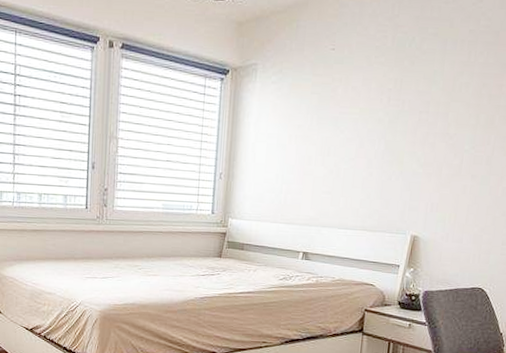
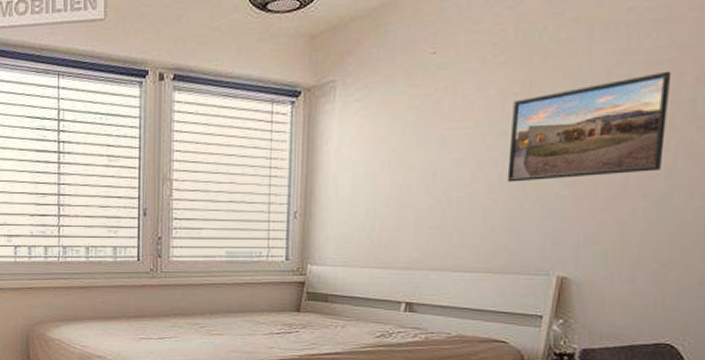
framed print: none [380,82,496,160] -> present [507,71,672,182]

